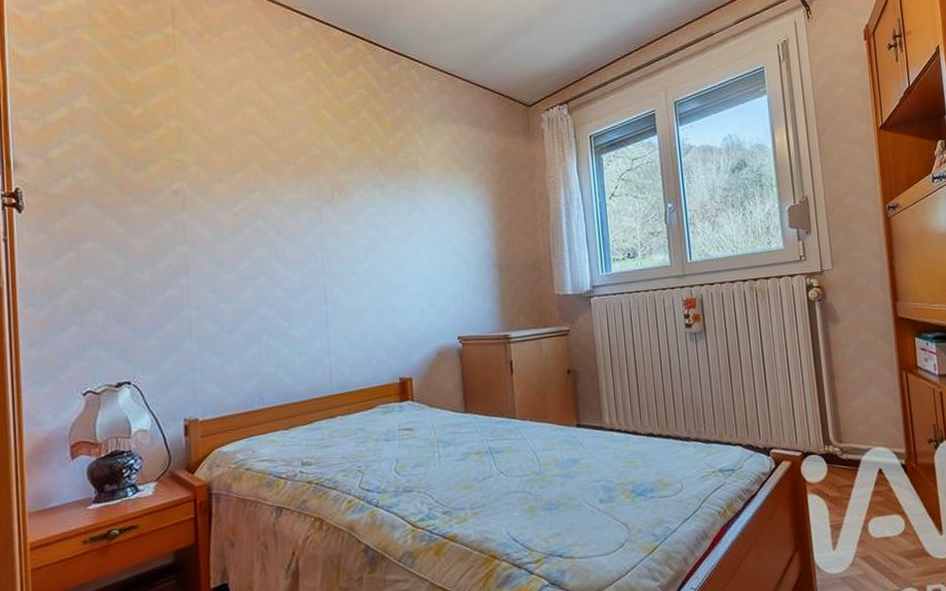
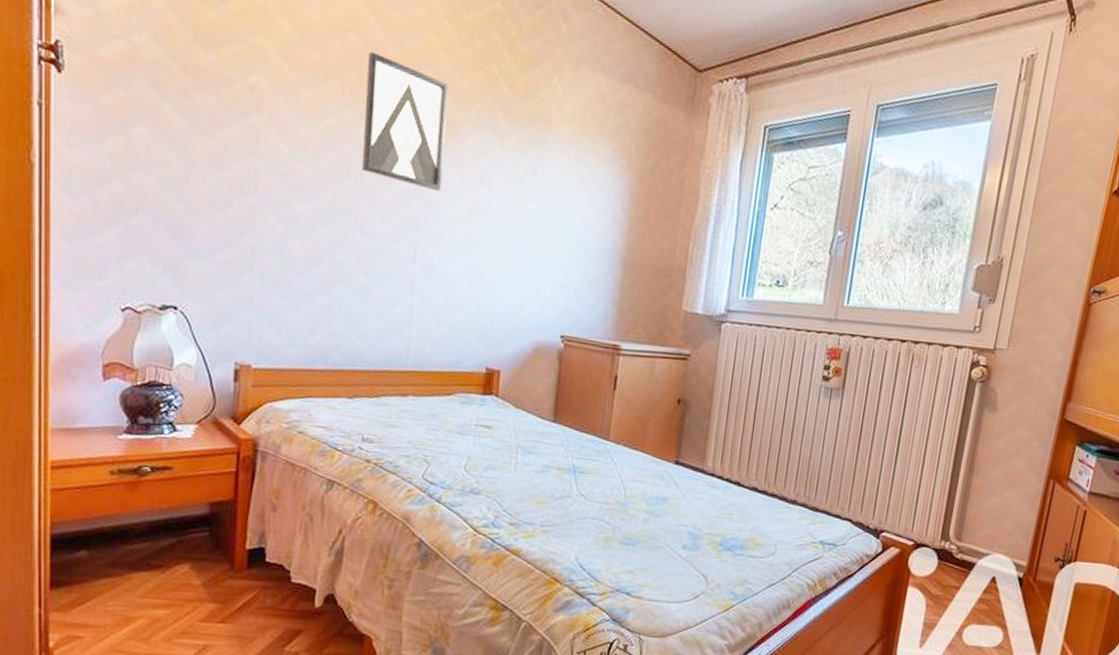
wall art: none [265,145,339,242] -> present [361,51,449,192]

